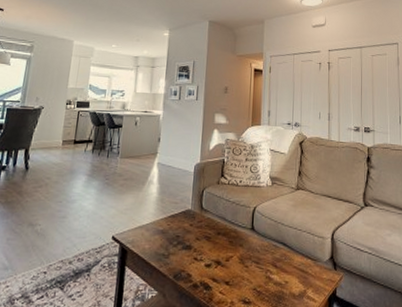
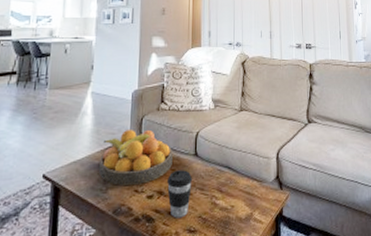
fruit bowl: none [161,199,231,254] -> present [98,129,173,186]
coffee cup: none [224,242,248,289] -> present [167,170,192,218]

